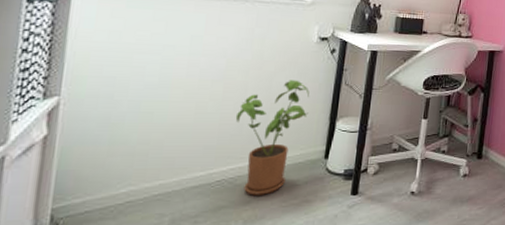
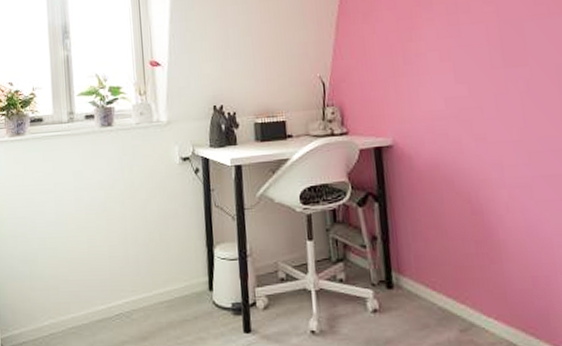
house plant: present [235,79,310,195] -> none [121,206,185,331]

